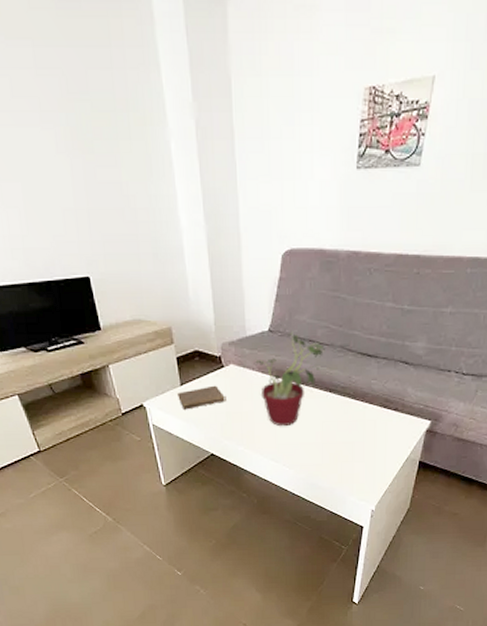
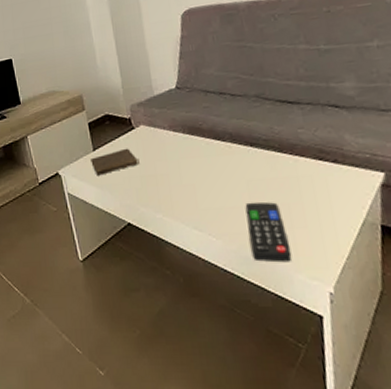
potted plant: present [254,332,325,427] -> none [164,86,239,189]
remote control: none [317,439,348,488] -> present [245,202,292,263]

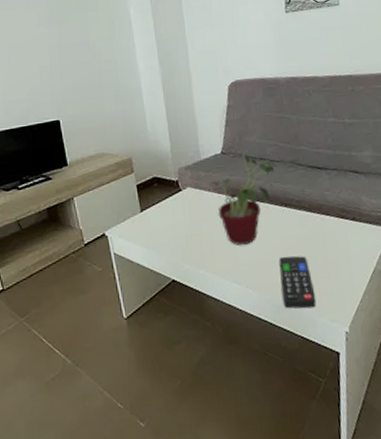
book: present [91,148,140,176] -> none [138,209,185,236]
potted plant: none [164,86,239,189] -> present [209,152,276,246]

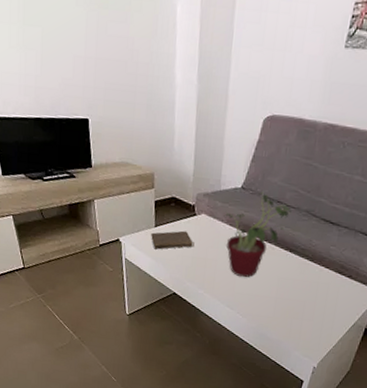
book: none [138,209,185,236] -> present [151,230,195,250]
remote control: present [279,256,316,309] -> none [266,294,298,342]

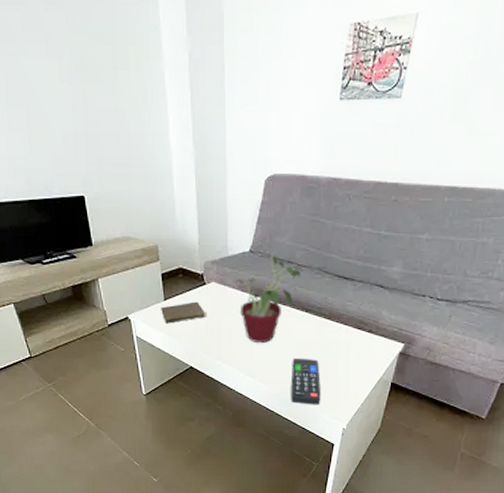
remote control: none [266,294,298,342] -> present [291,357,321,405]

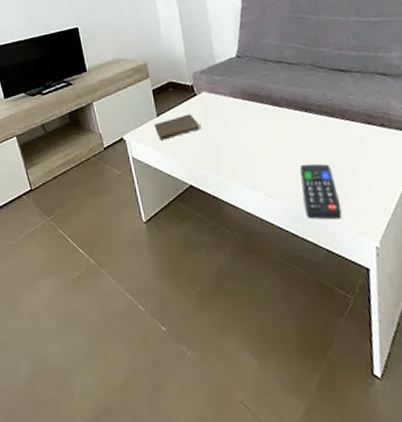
potted plant: present [234,253,303,344] -> none [225,55,295,152]

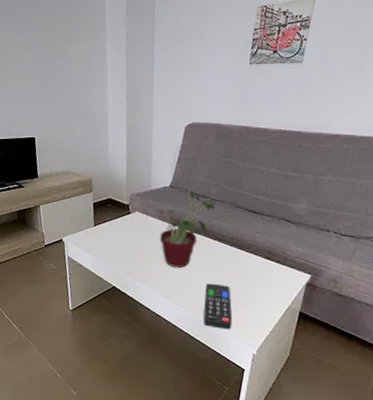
book: present [154,113,201,141] -> none [91,228,130,247]
potted plant: none [225,55,295,152] -> present [155,188,217,269]

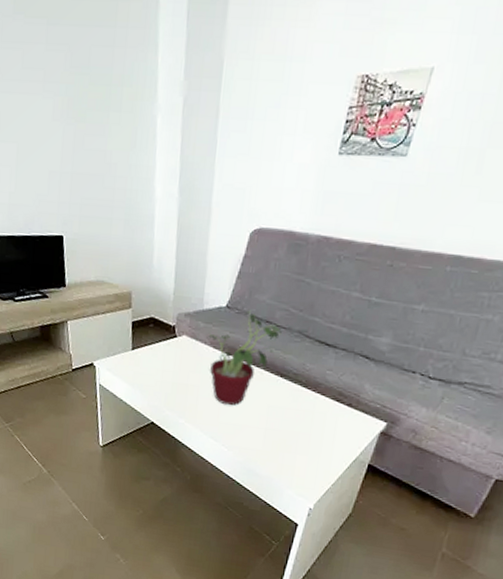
remote control: present [204,283,233,330] -> none [255,425,290,480]

